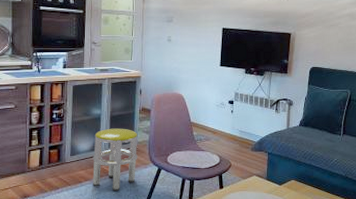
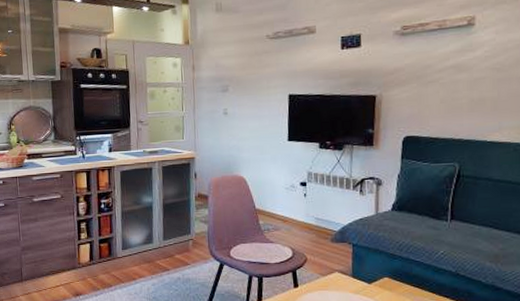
stool: present [92,128,138,191] -> none [146,218,197,289]

